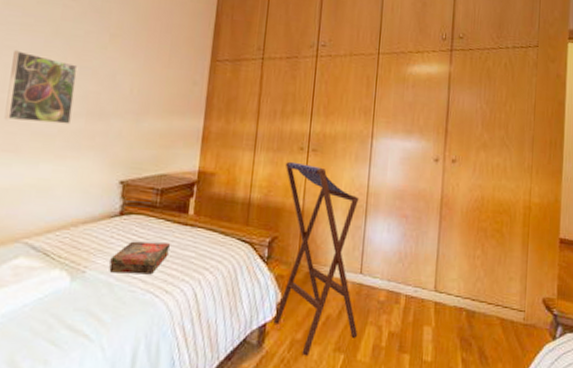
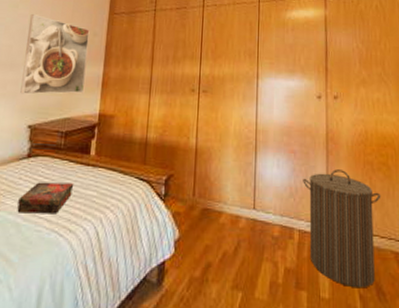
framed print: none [111,58,189,148] -> present [20,14,90,94]
stool: present [274,161,360,356] -> none [172,102,255,294]
laundry hamper: none [413,235,492,352] -> present [303,169,381,289]

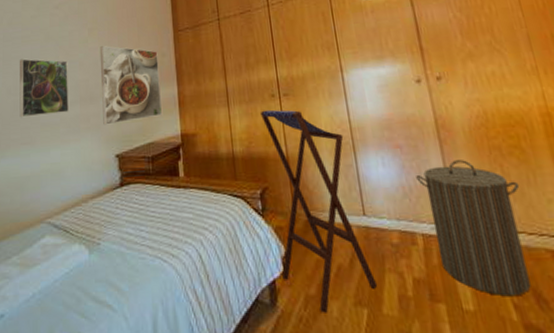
book: present [17,182,74,214] -> none [119,207,169,242]
stool: none [172,102,255,294] -> present [259,109,378,313]

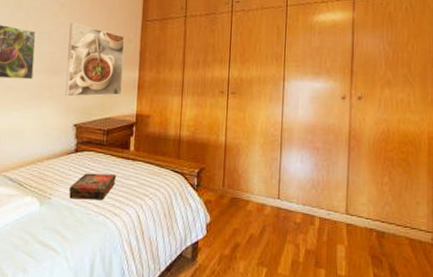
book: none [119,207,169,242] -> present [69,173,117,200]
stool: present [259,109,378,313] -> none [205,103,278,269]
laundry hamper: present [416,160,531,297] -> none [325,165,400,268]

